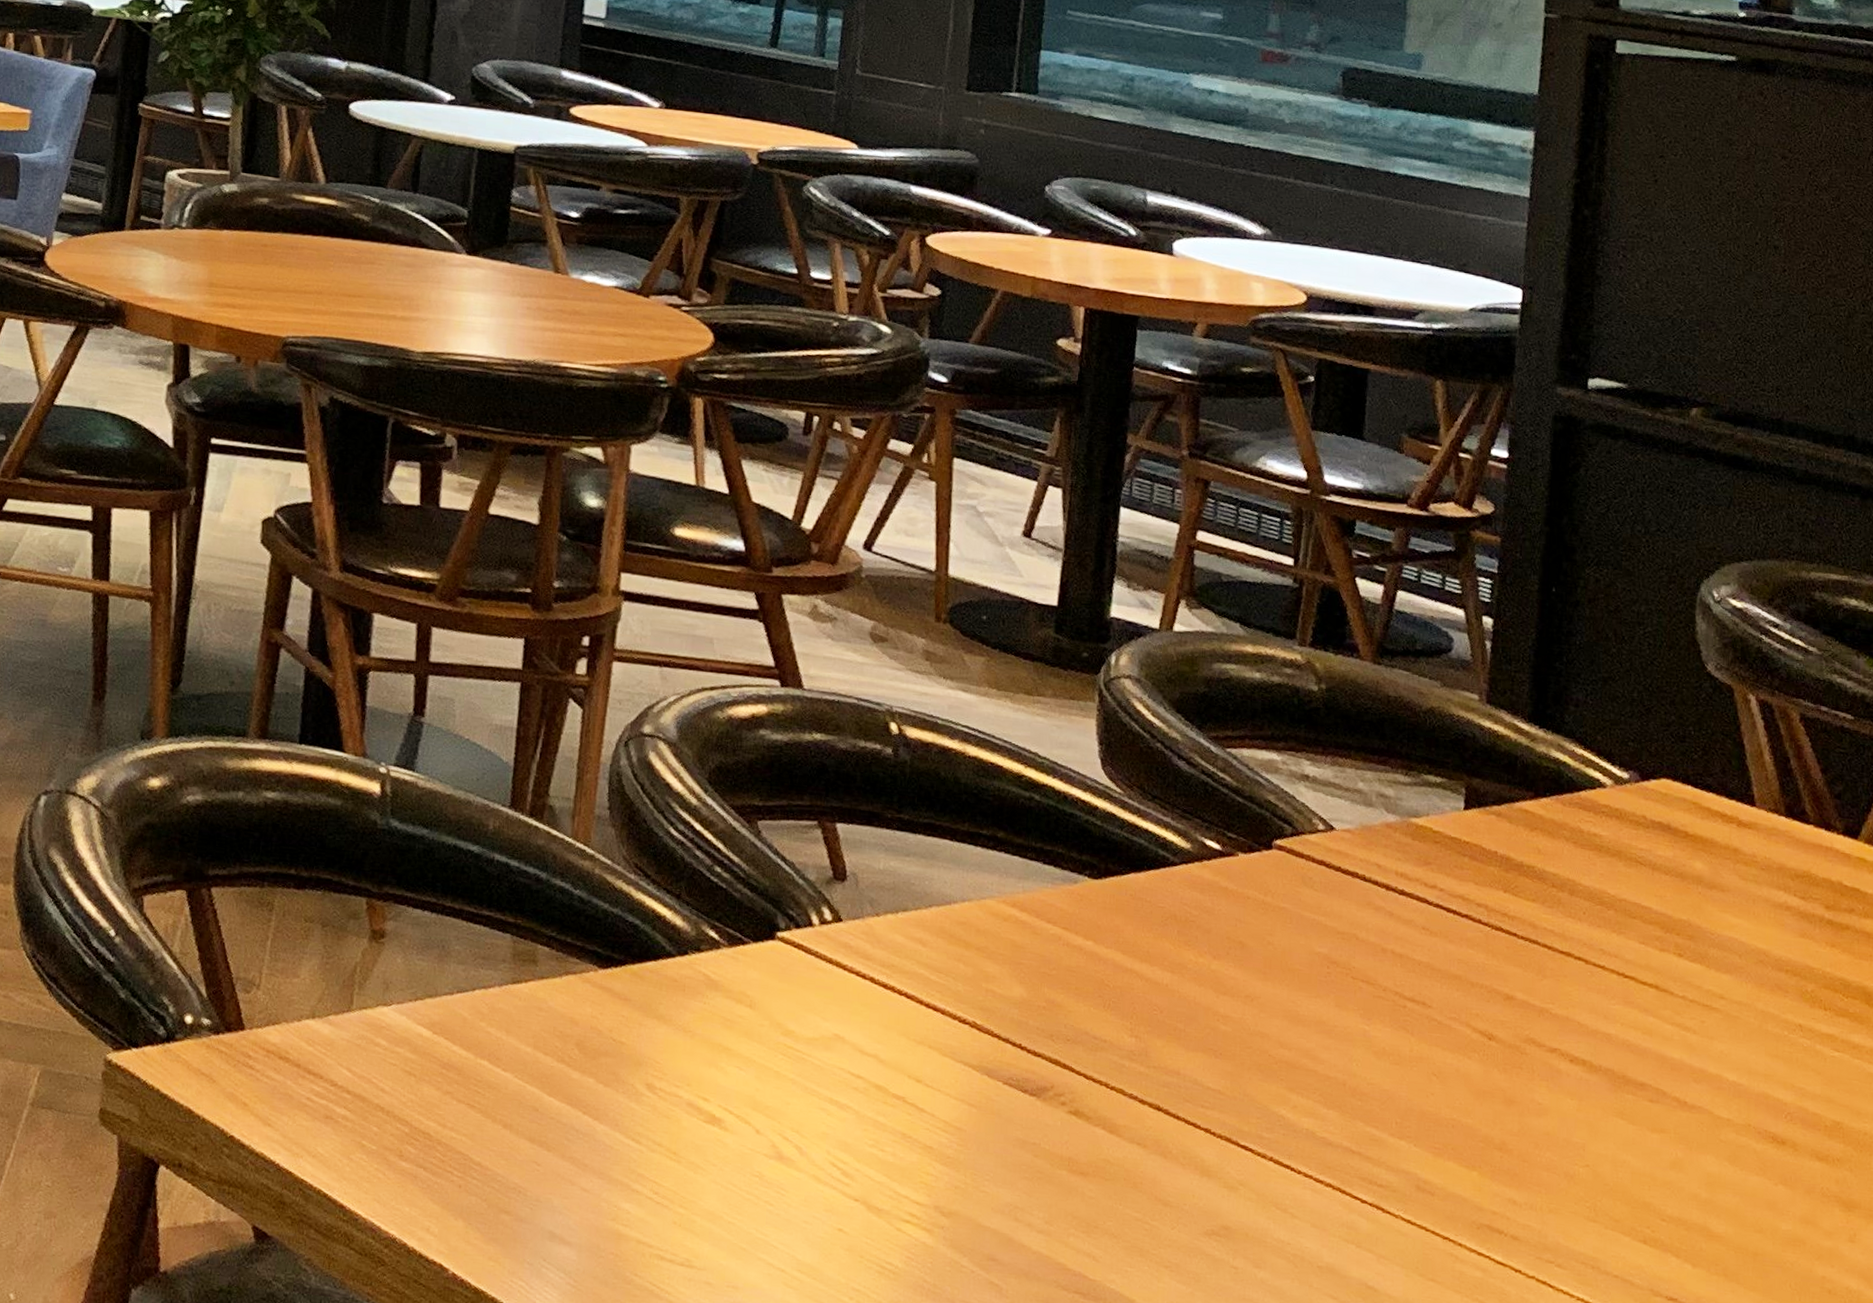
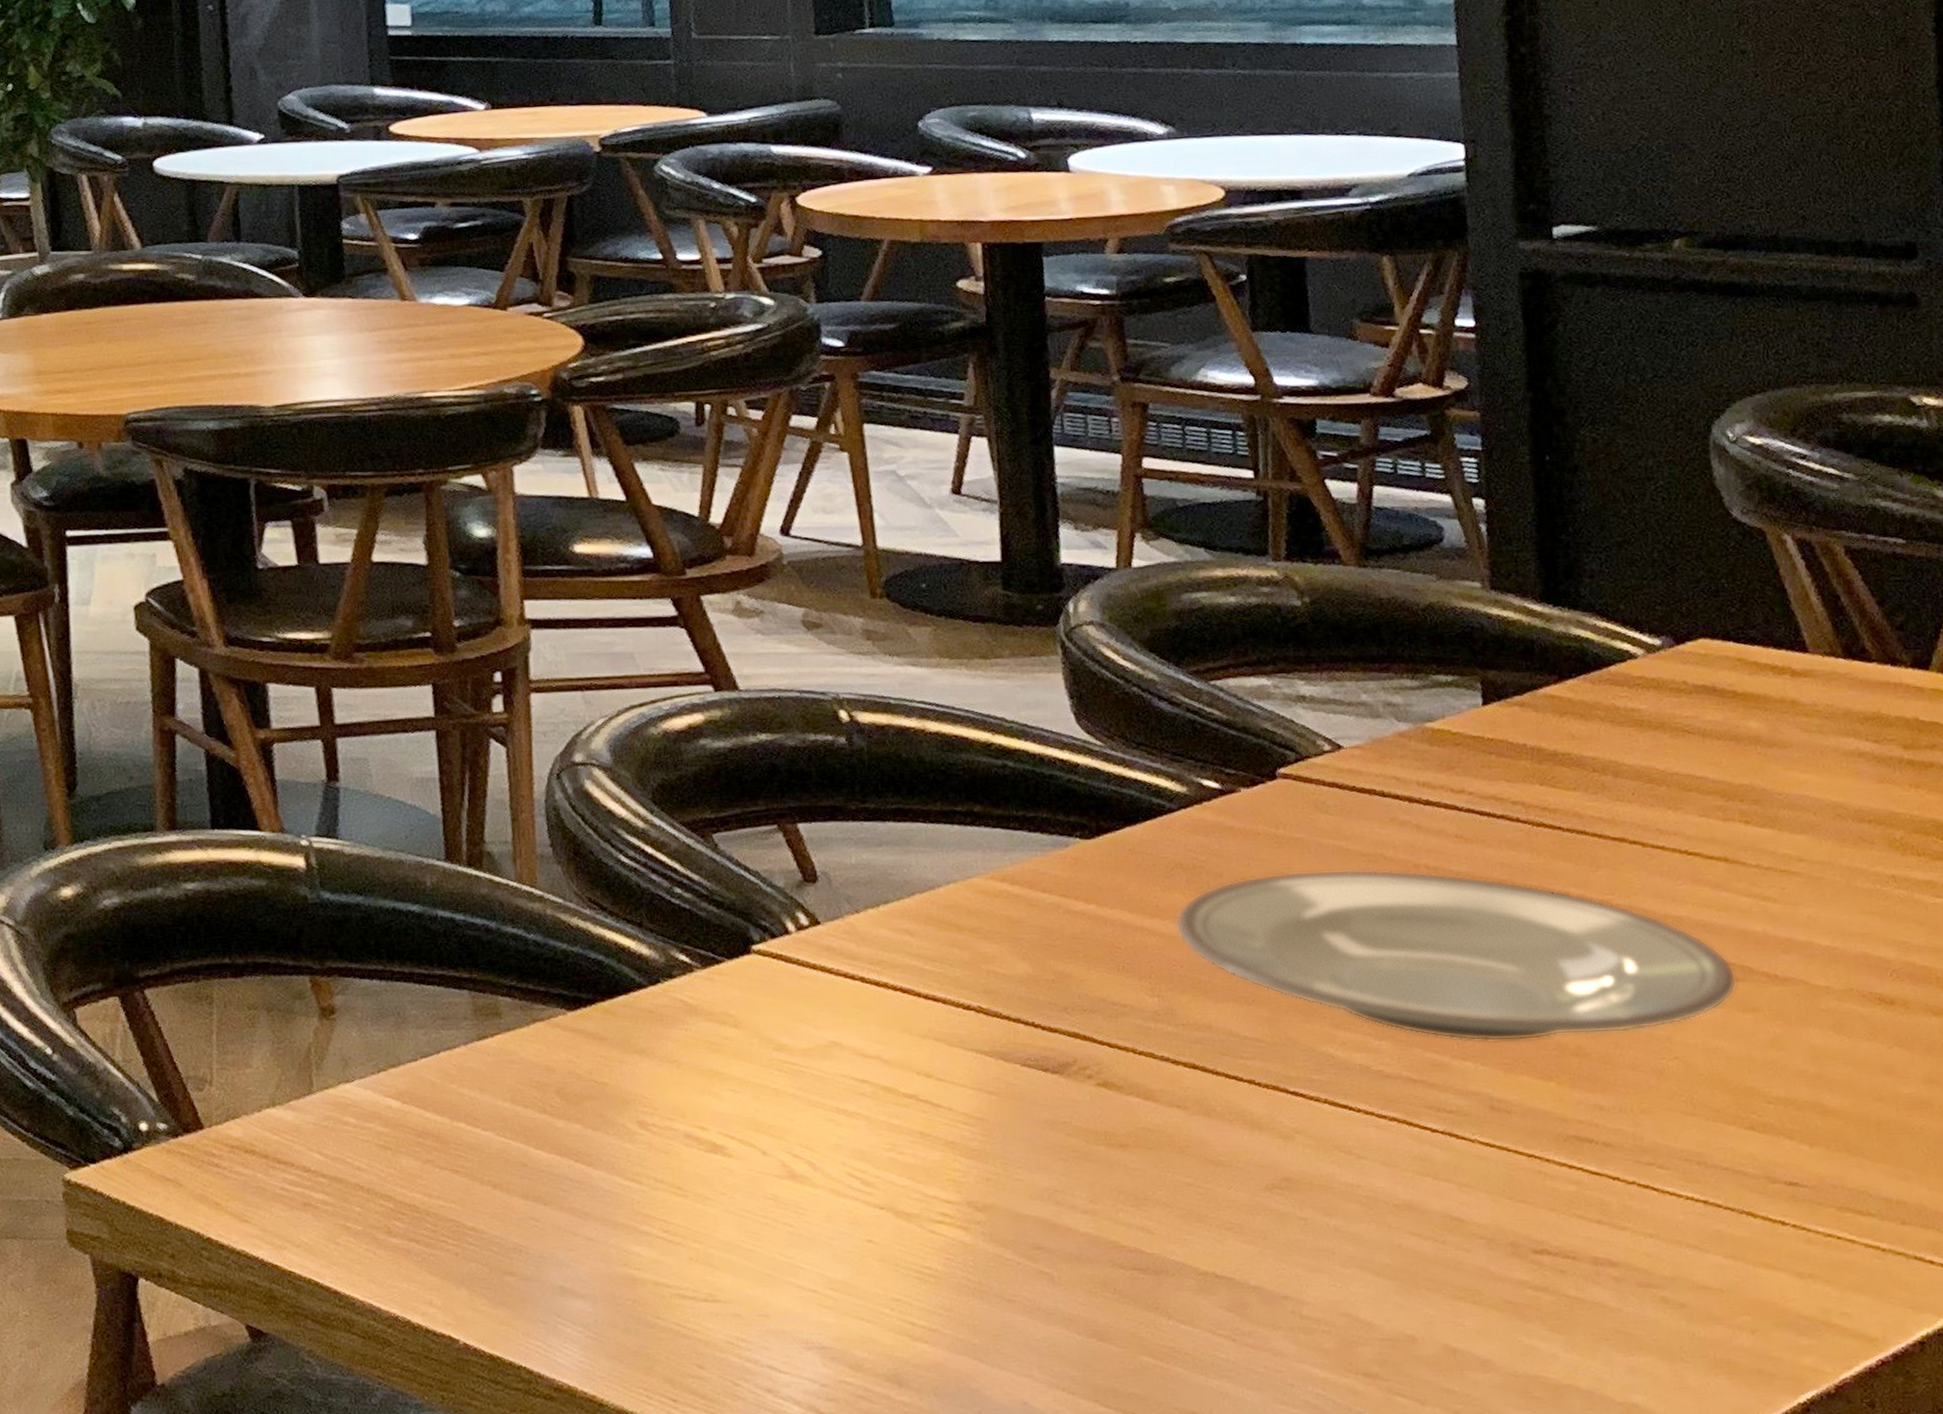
plate: none [1161,937,1650,1136] -> present [1175,869,1737,1042]

